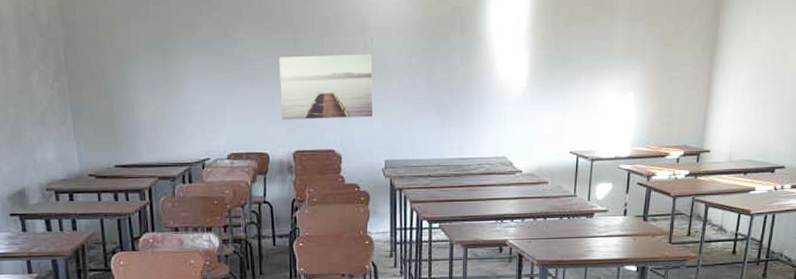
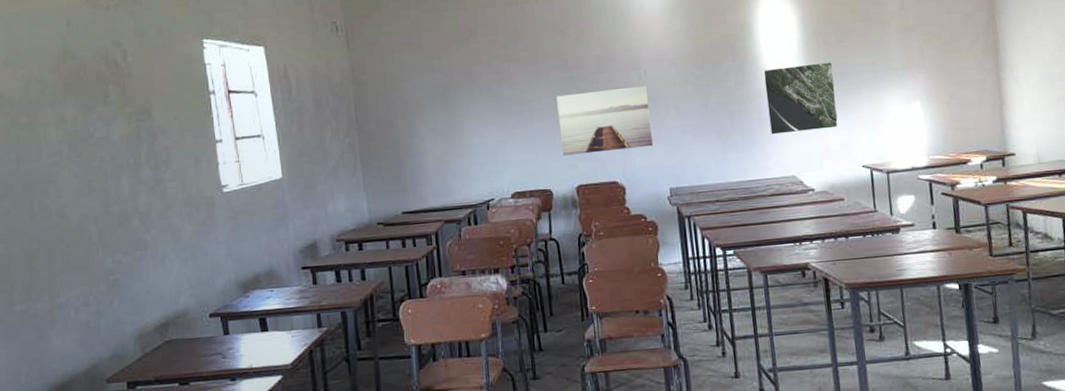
map: none [489,45,558,115] -> present [763,62,838,135]

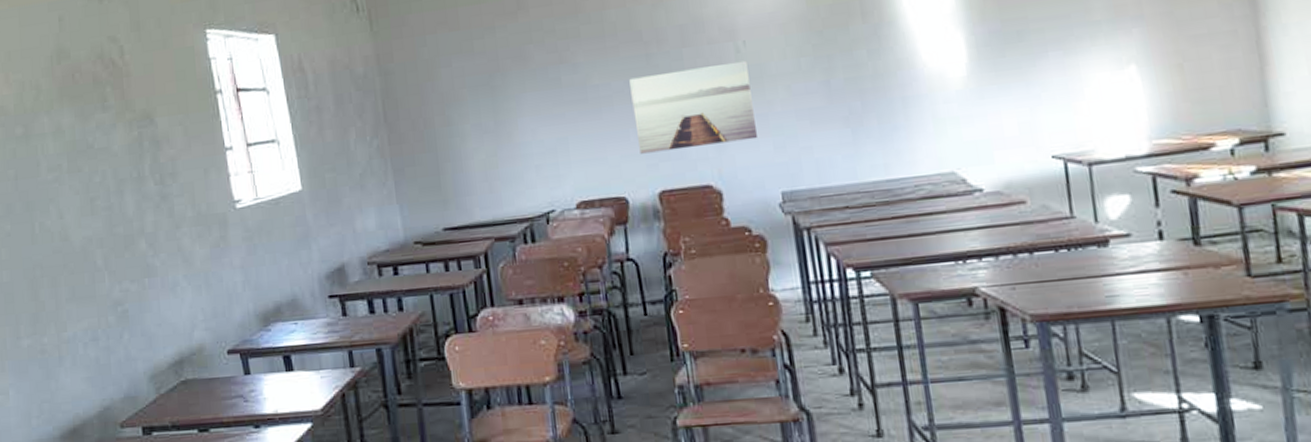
map: present [763,62,838,135] -> none [907,17,1015,119]

